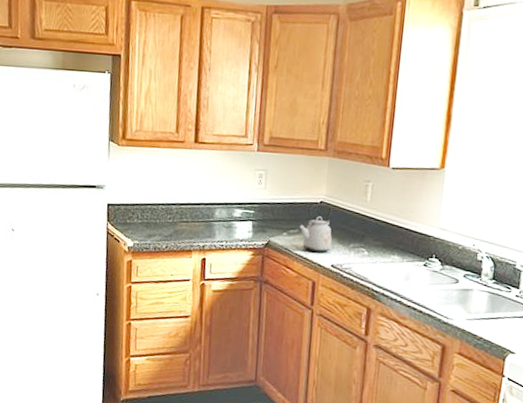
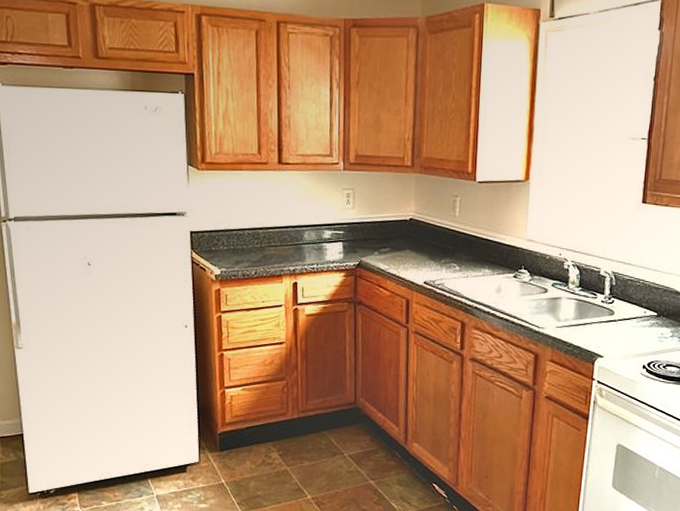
kettle: present [298,203,332,253] -> none [389,220,424,271]

